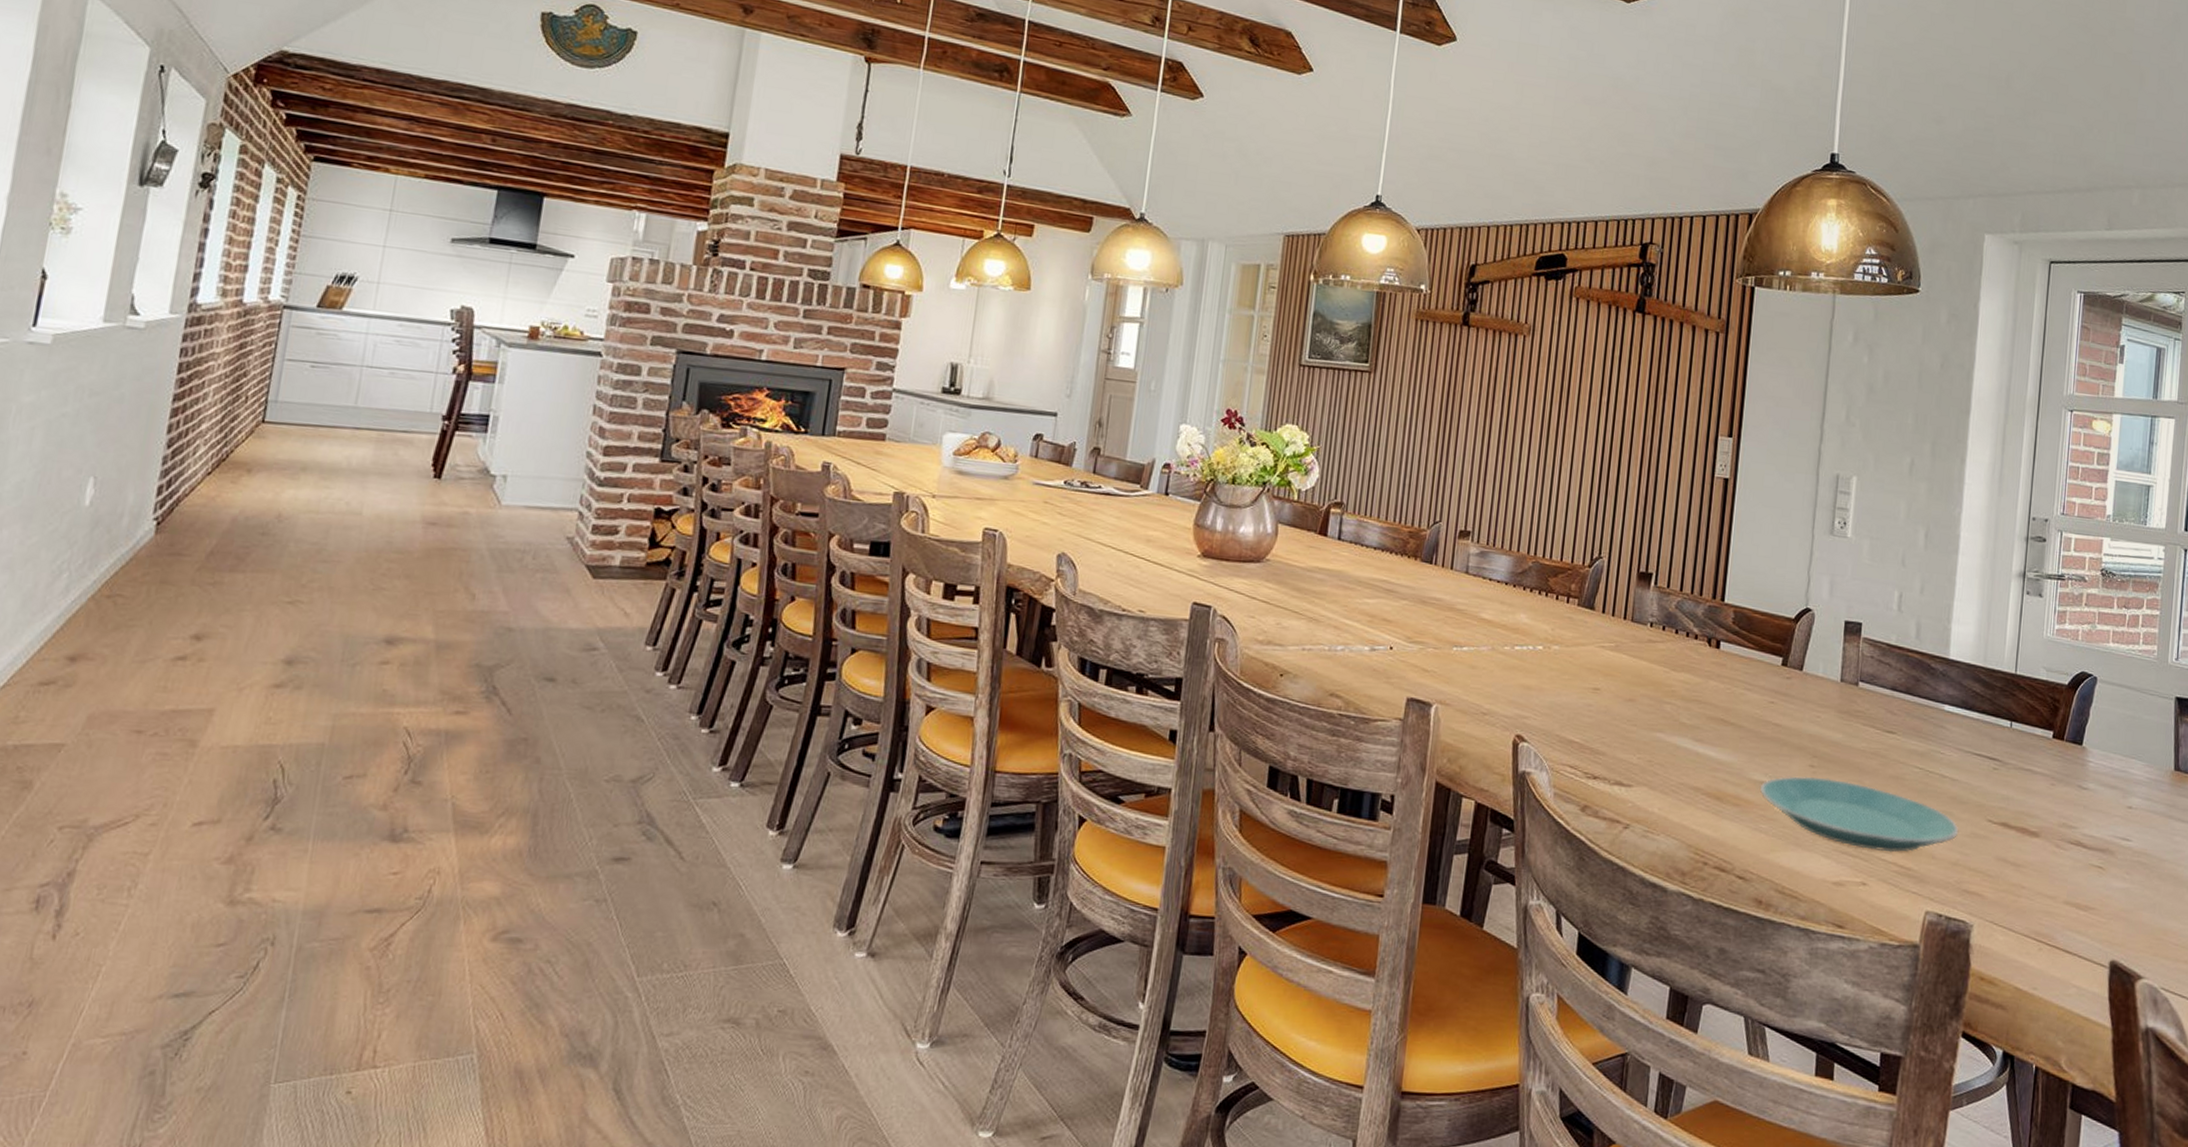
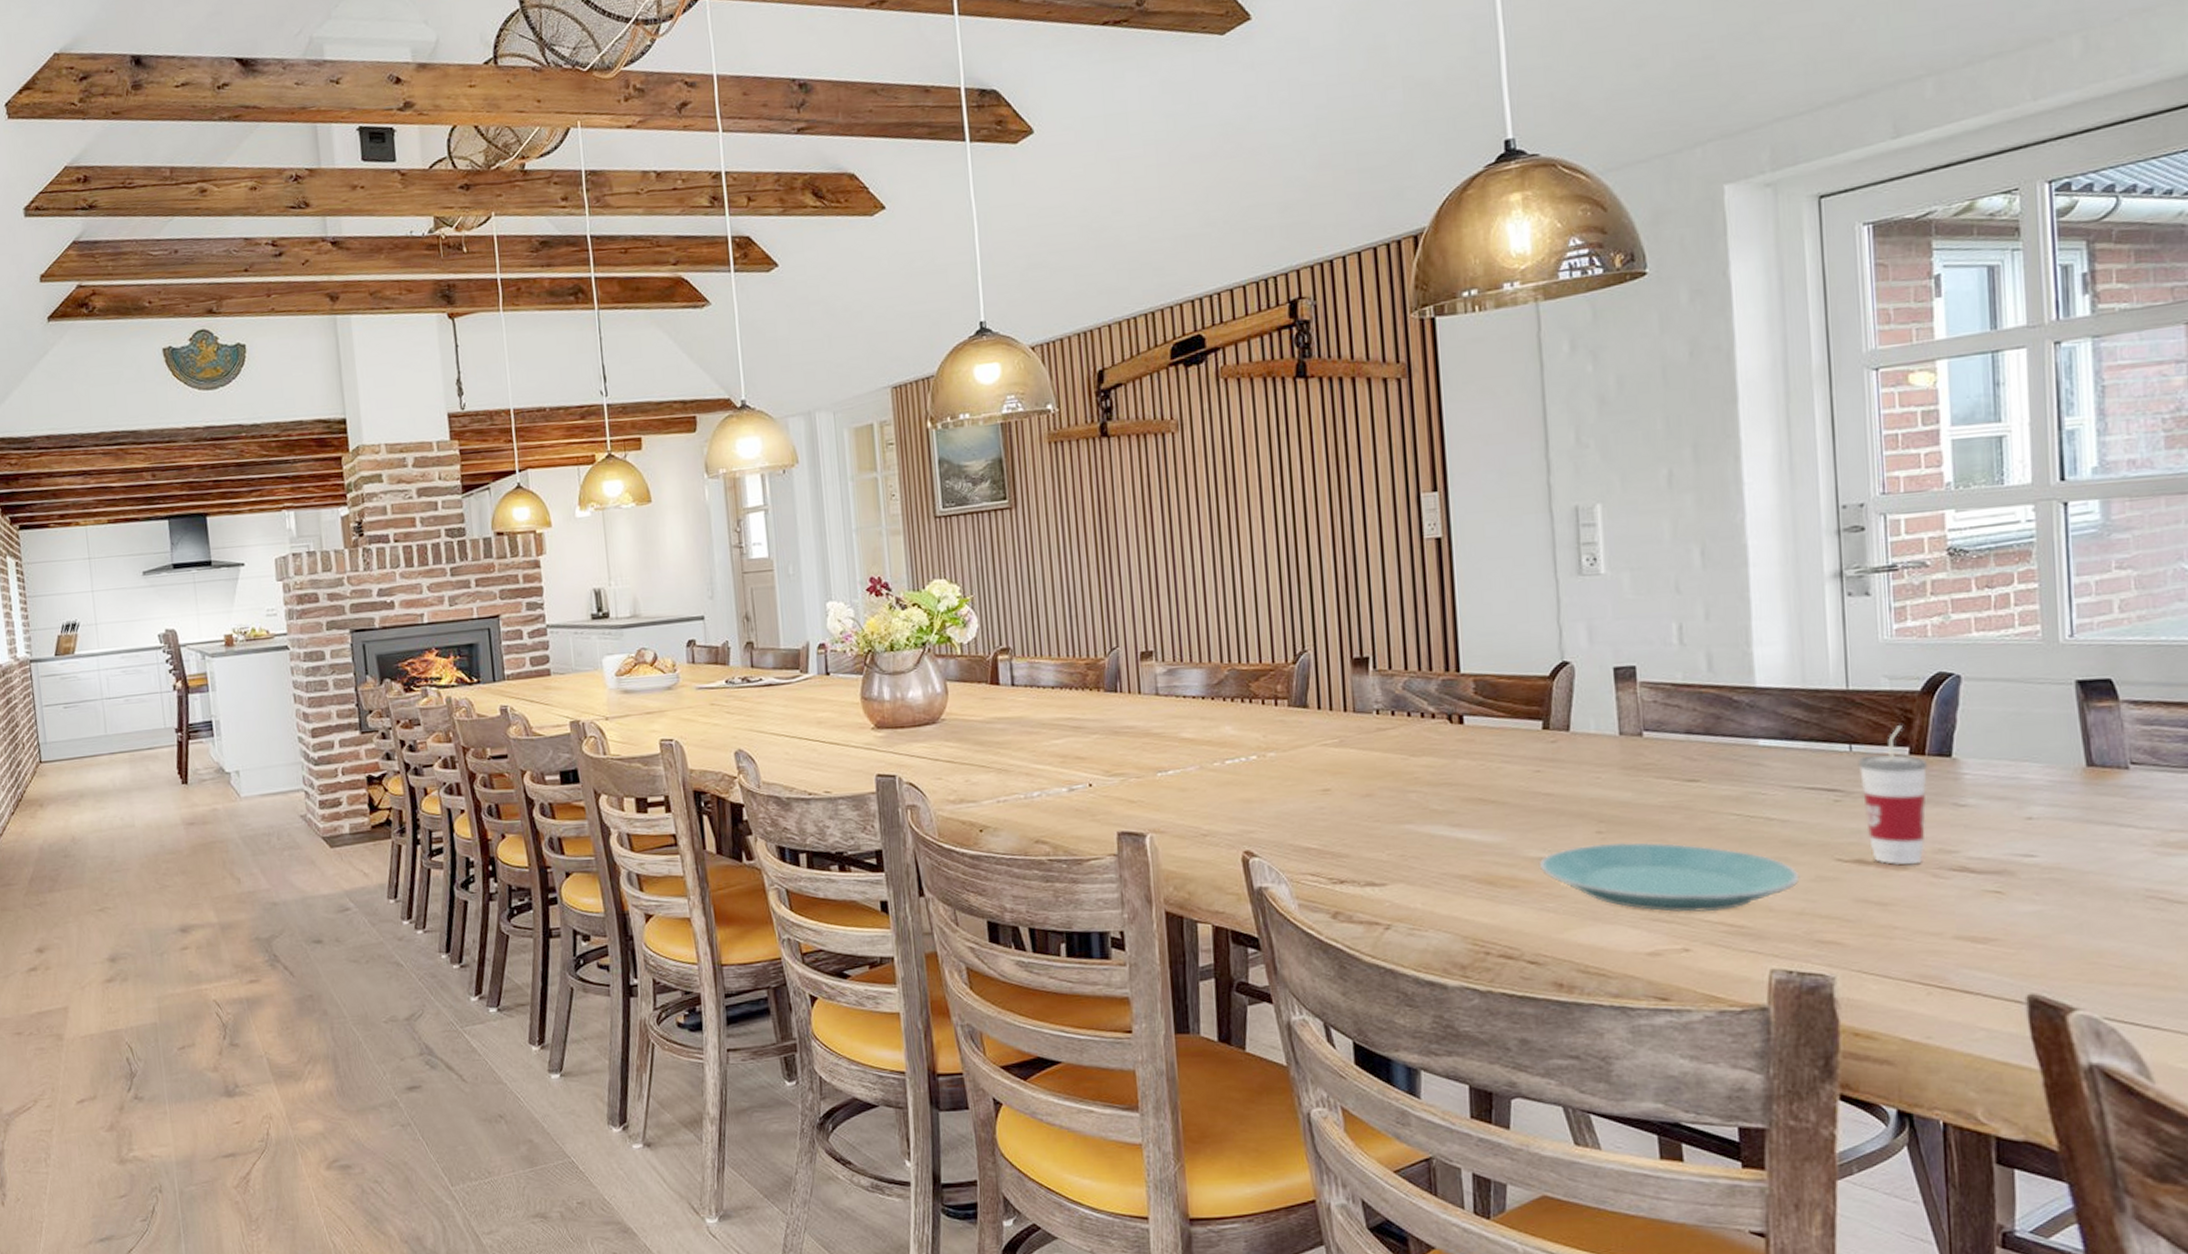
cup: none [2013,712,2065,834] -> present [1857,725,1928,865]

